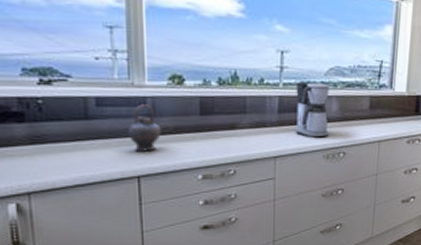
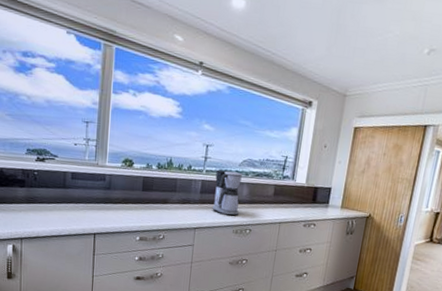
teapot: present [129,104,166,152] -> none [91,179,117,216]

